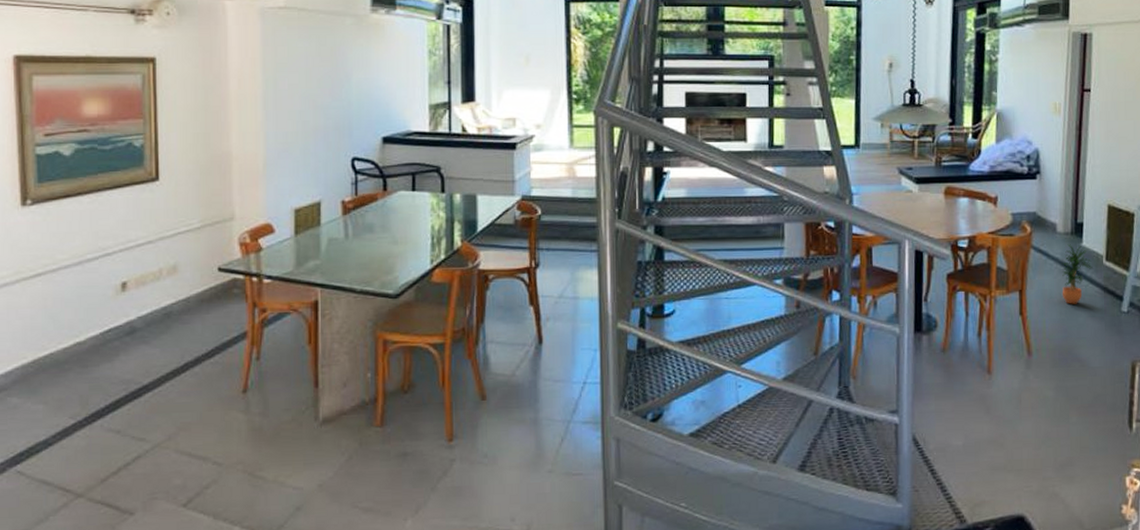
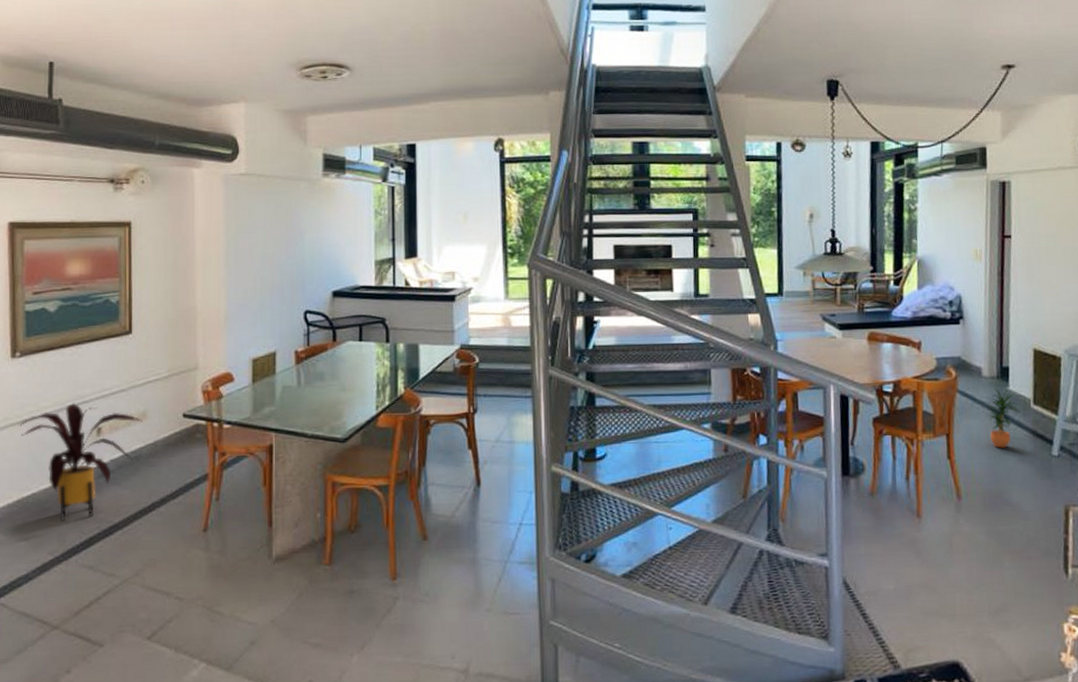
house plant: none [31,256,173,382] -> present [18,403,142,521]

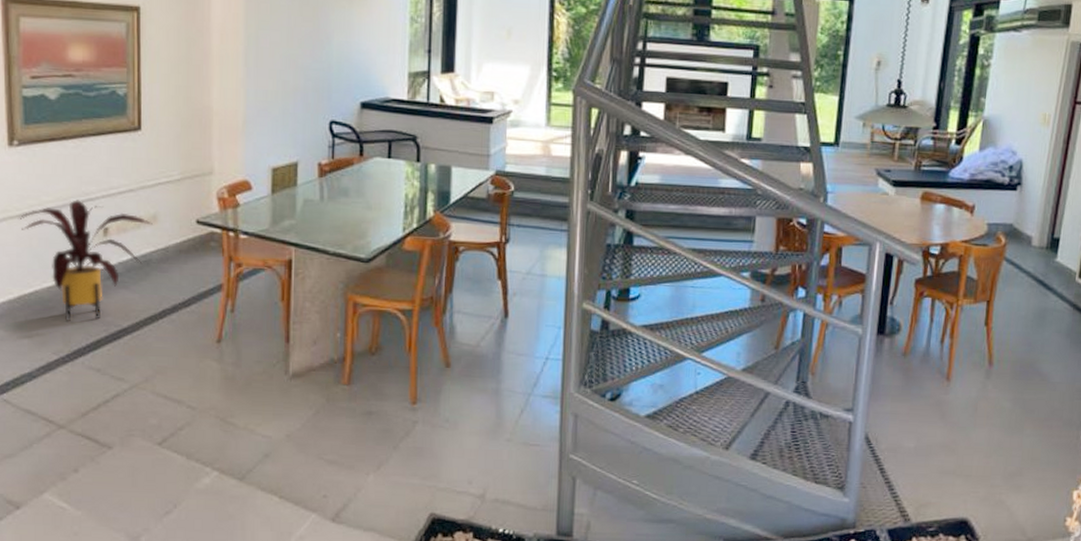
potted plant: present [988,388,1020,448] -> none [1030,258,1064,319]

